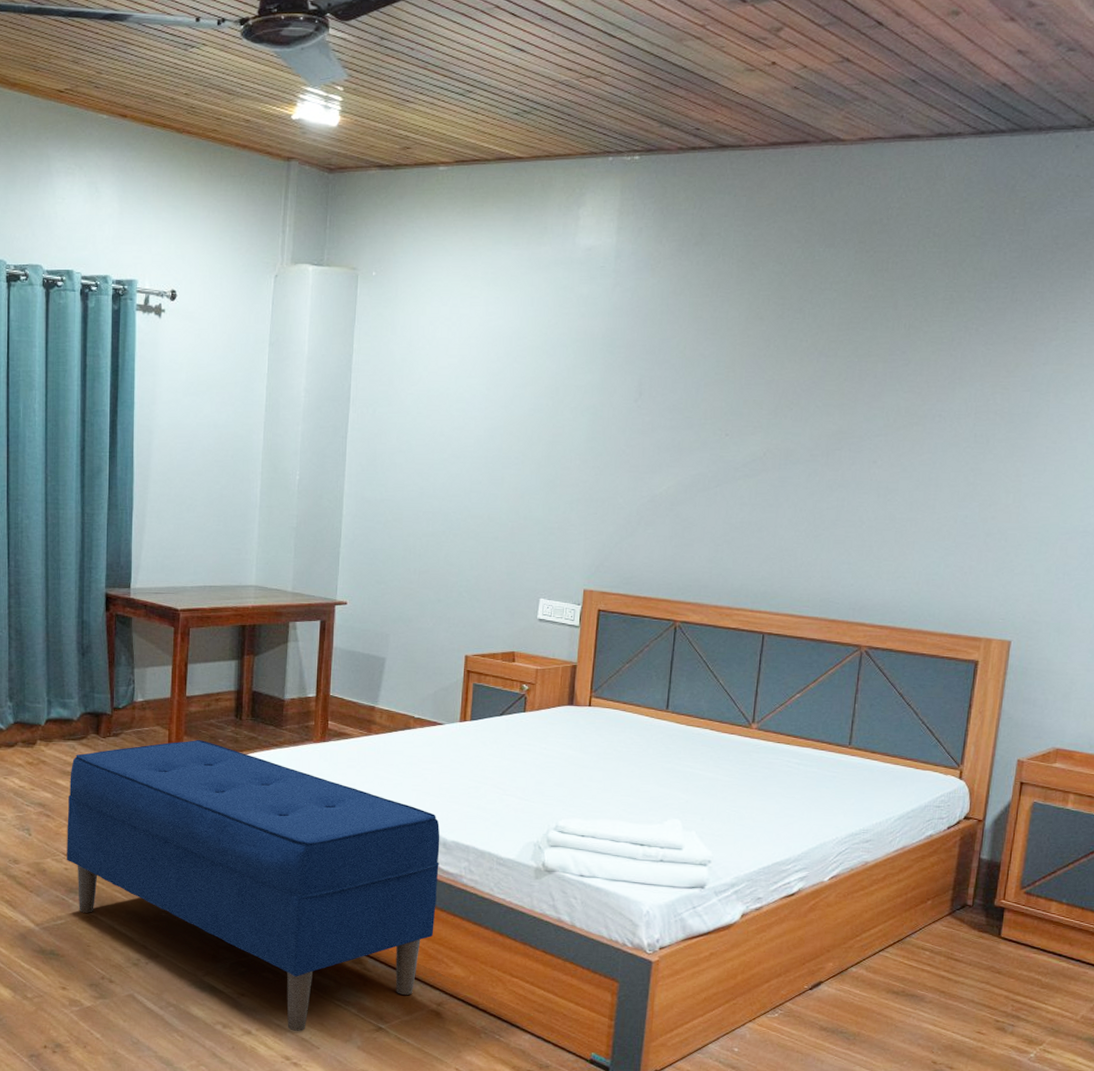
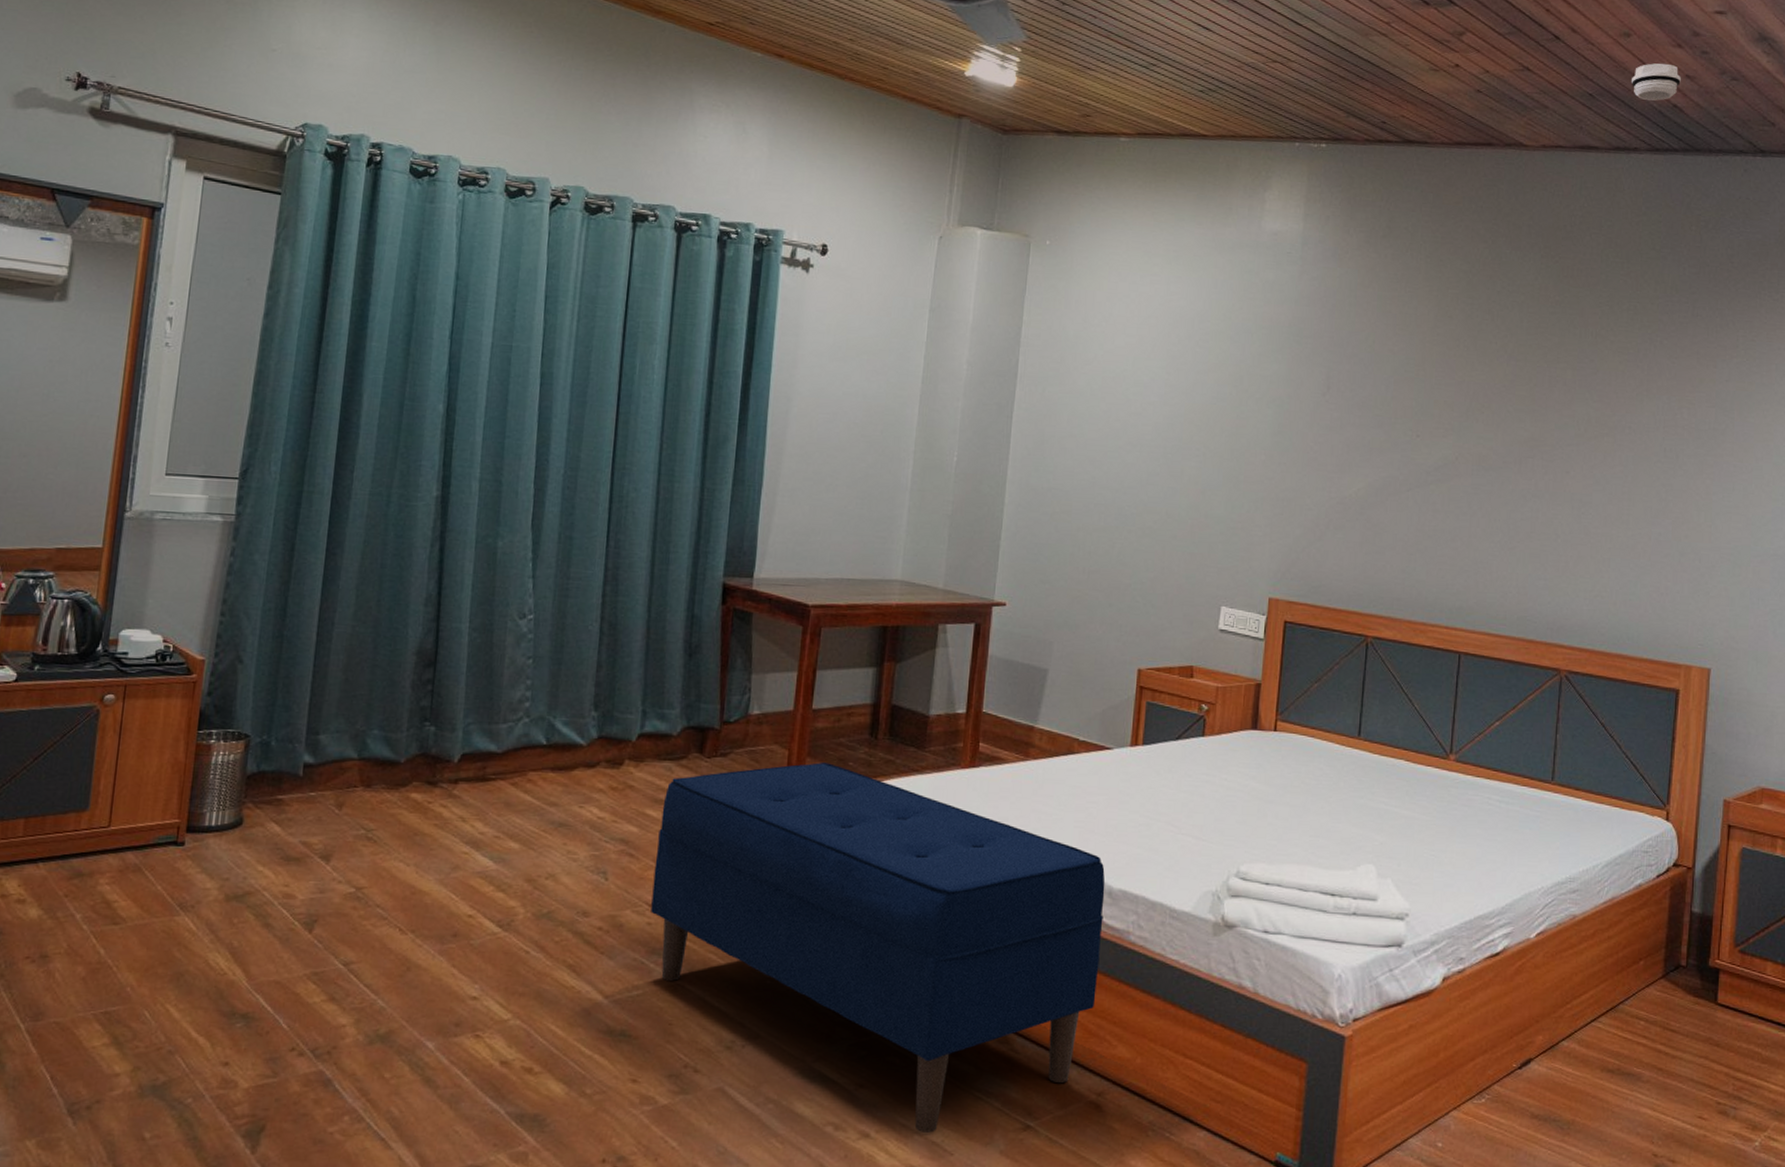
smoke detector: none [958,39,1012,81] -> present [1632,63,1681,101]

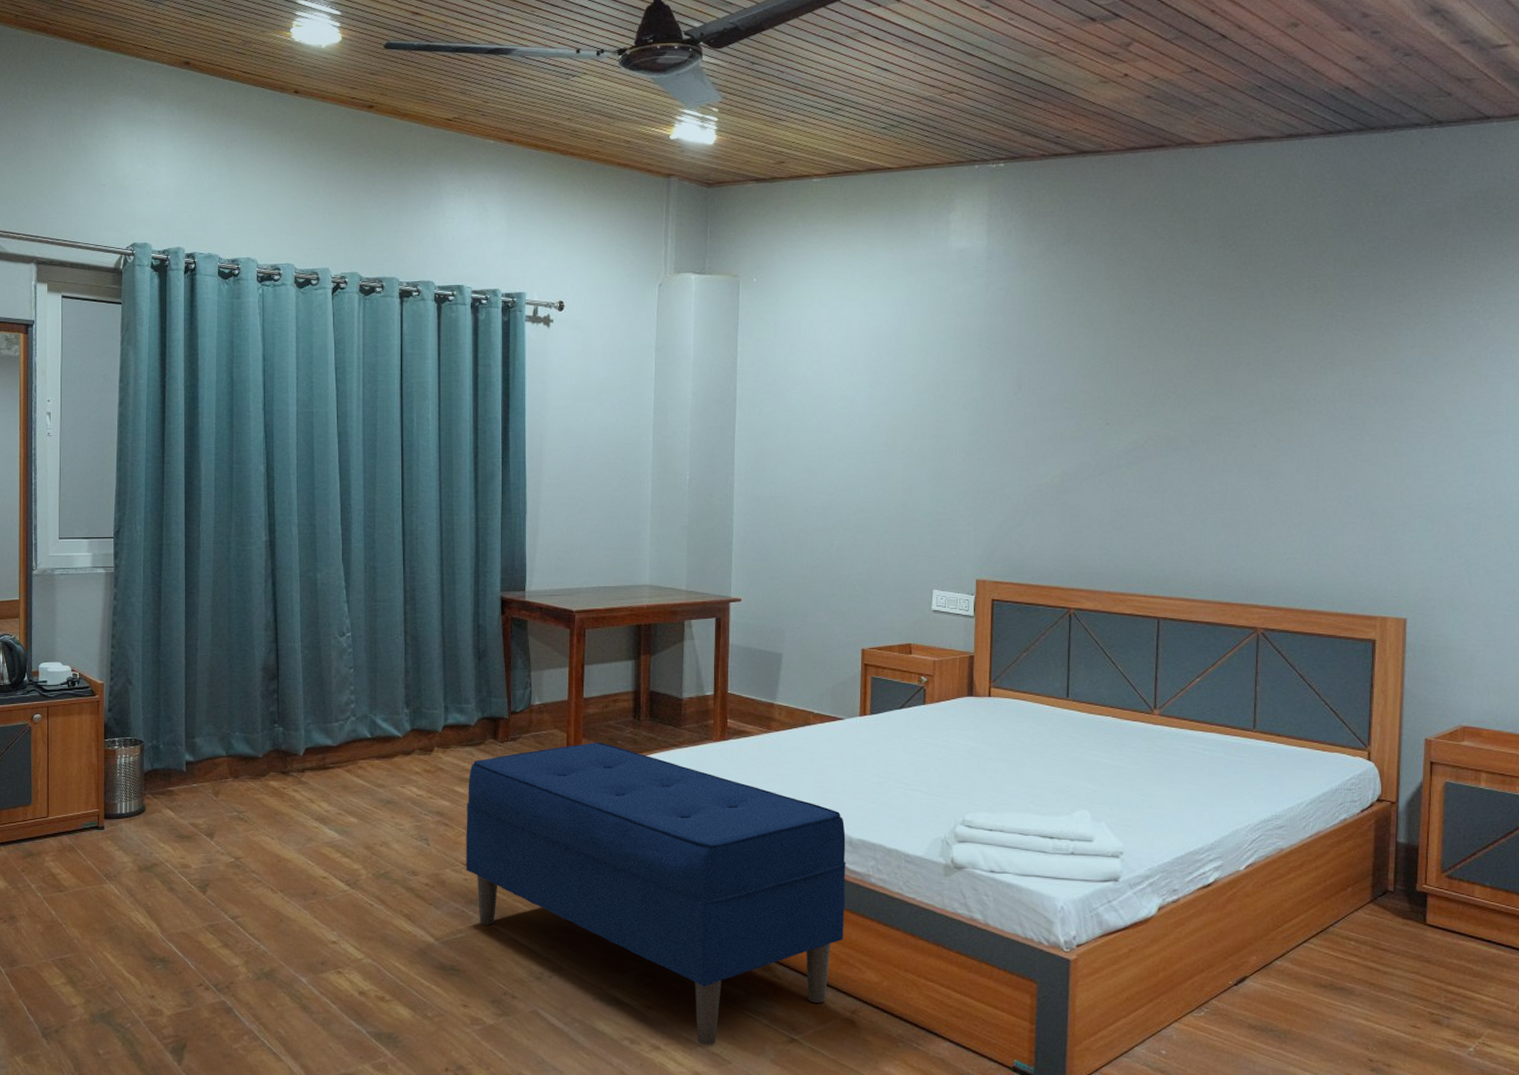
smoke detector: present [1632,63,1681,101] -> none [1301,48,1352,86]

